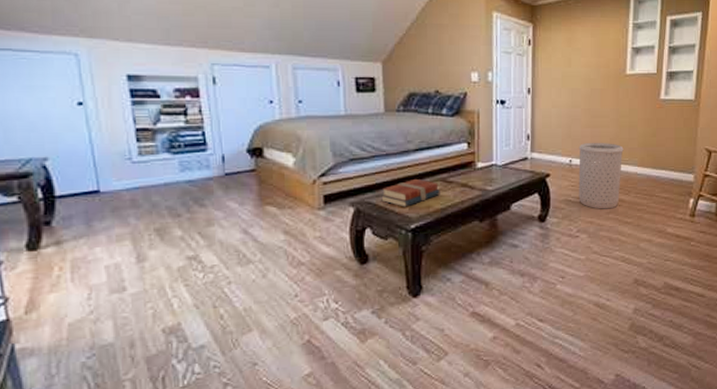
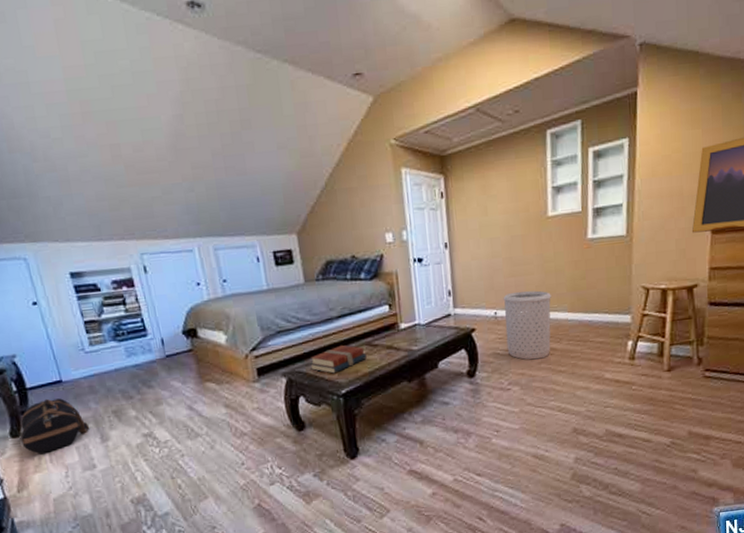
duffel bag: none [39,209,124,272] -> present [20,398,89,455]

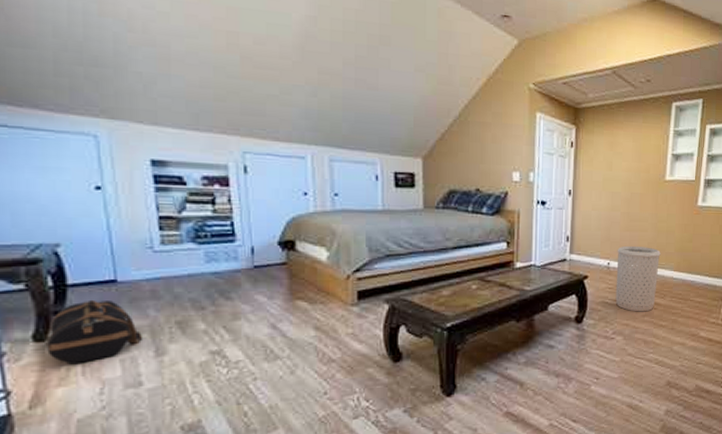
books: present [310,344,367,374] -> none [417,276,478,305]

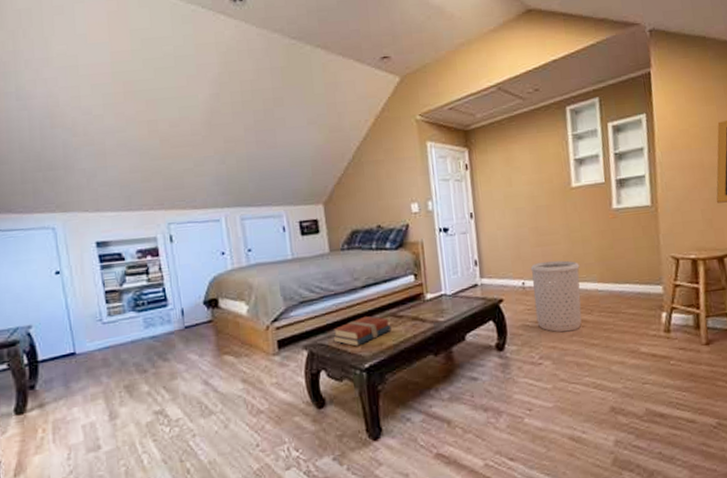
duffel bag: present [47,299,142,365] -> none [25,372,98,434]
books: none [417,276,478,305] -> present [333,315,391,347]

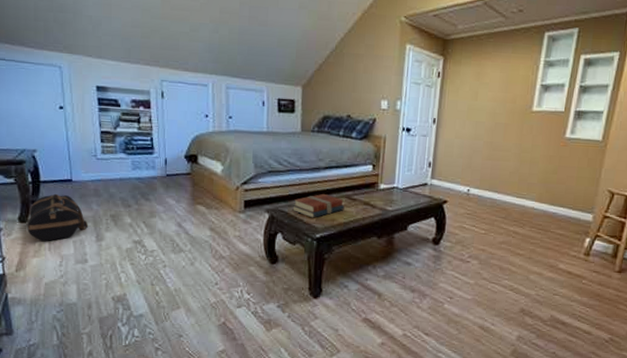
duffel bag: none [25,372,98,434] -> present [27,193,87,242]
laundry basket: present [530,260,582,333] -> none [473,174,523,240]

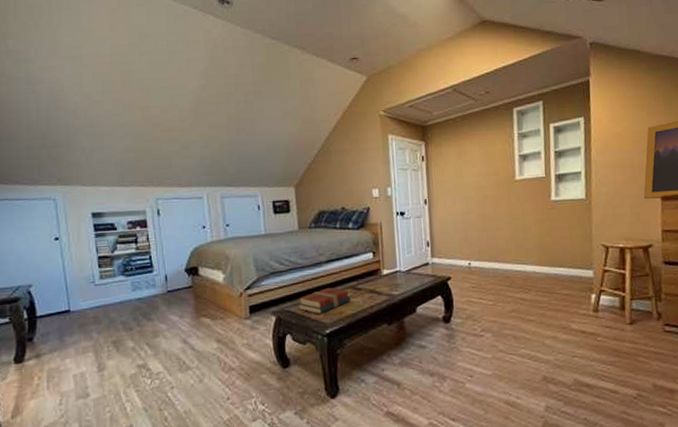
duffel bag: present [27,193,87,242] -> none [23,327,88,381]

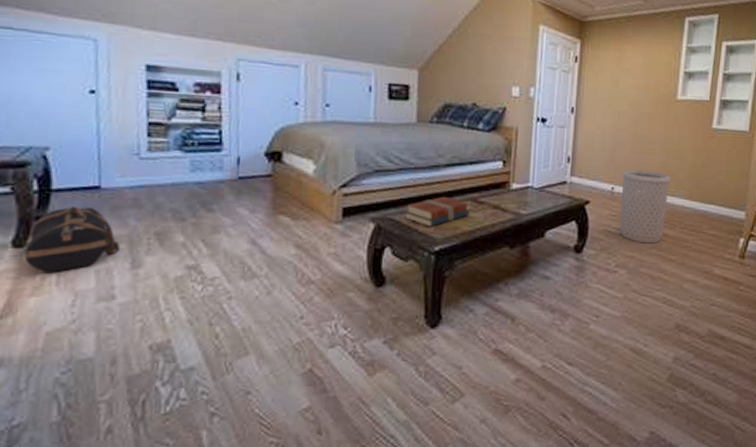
duffel bag: none [23,327,88,381] -> present [24,205,120,274]
laundry basket: none [476,244,521,309] -> present [619,169,671,244]

